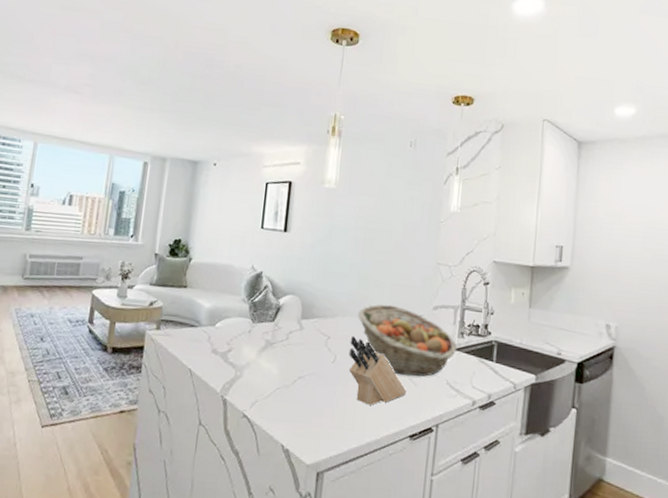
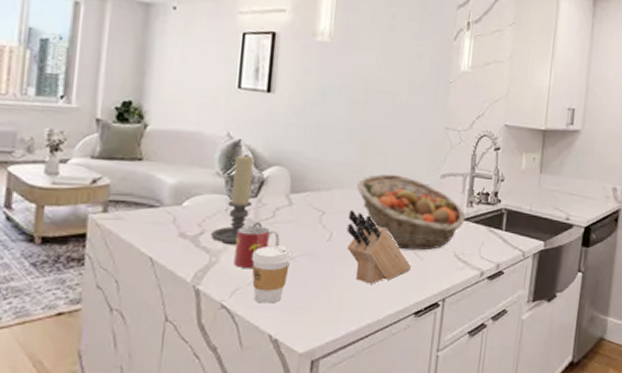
candle holder: none [236,285,278,363] -> present [211,155,263,246]
mug: none [254,346,292,383] -> present [234,226,280,268]
coffee cup: none [268,364,301,416] -> present [251,245,291,303]

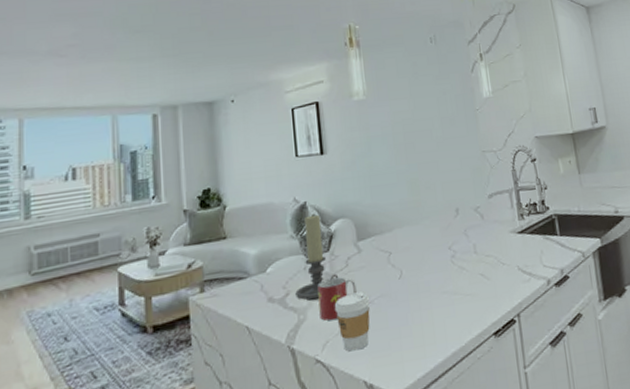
knife block: present [346,210,411,284] -> none [412,245,481,313]
fruit basket: present [357,173,465,251] -> none [415,203,520,273]

